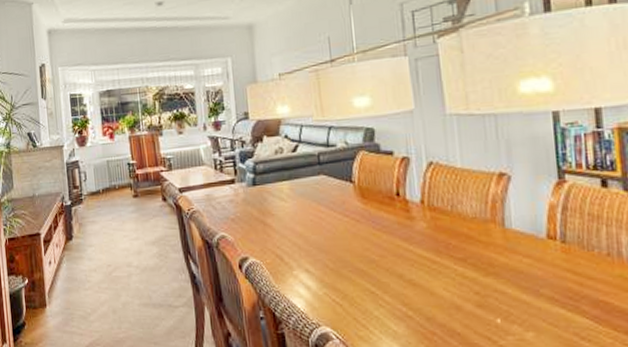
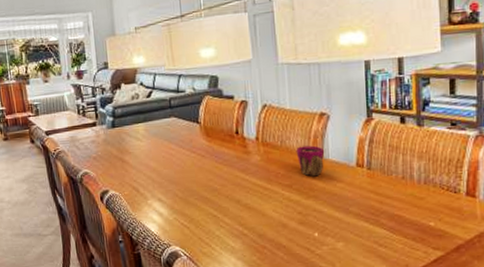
cup: none [470,211,506,250] -> present [296,145,325,177]

